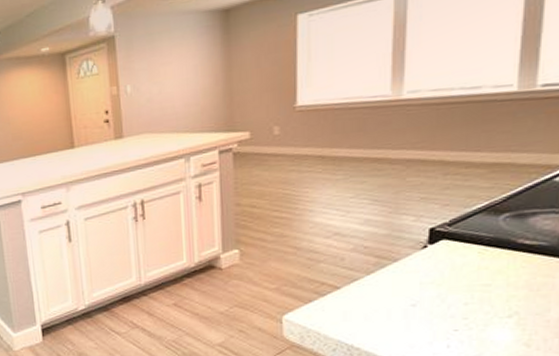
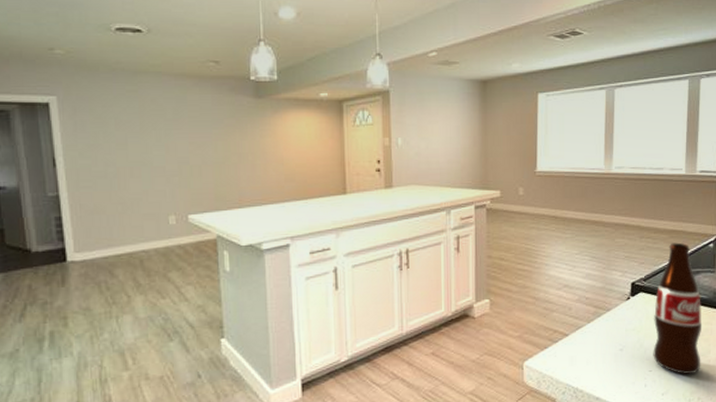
bottle: none [460,177,539,337] -> present [653,242,702,375]

